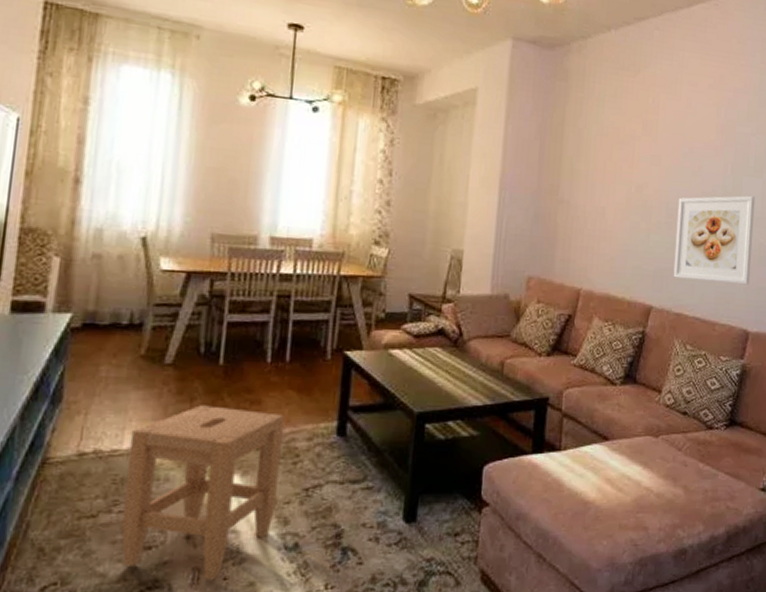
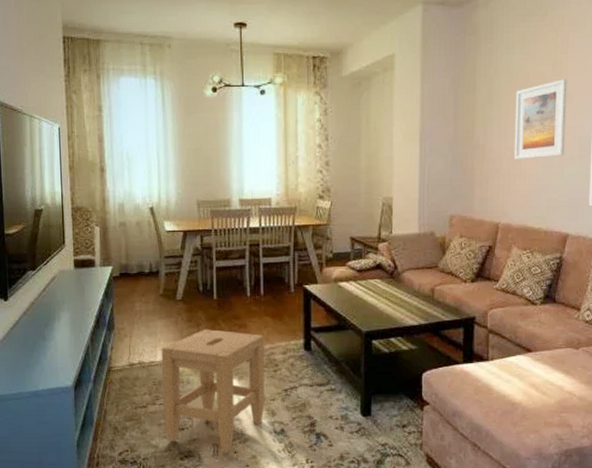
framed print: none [599,140,657,221] -> present [514,79,568,160]

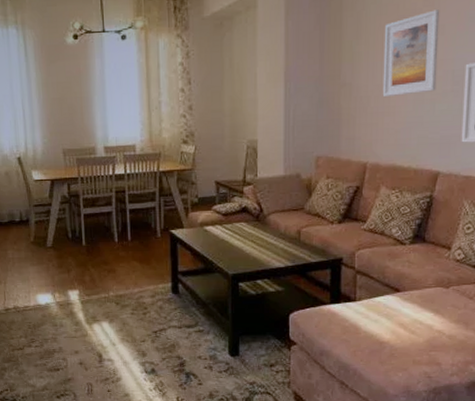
stool: present [161,329,265,453] -> none [34,274,135,392]

